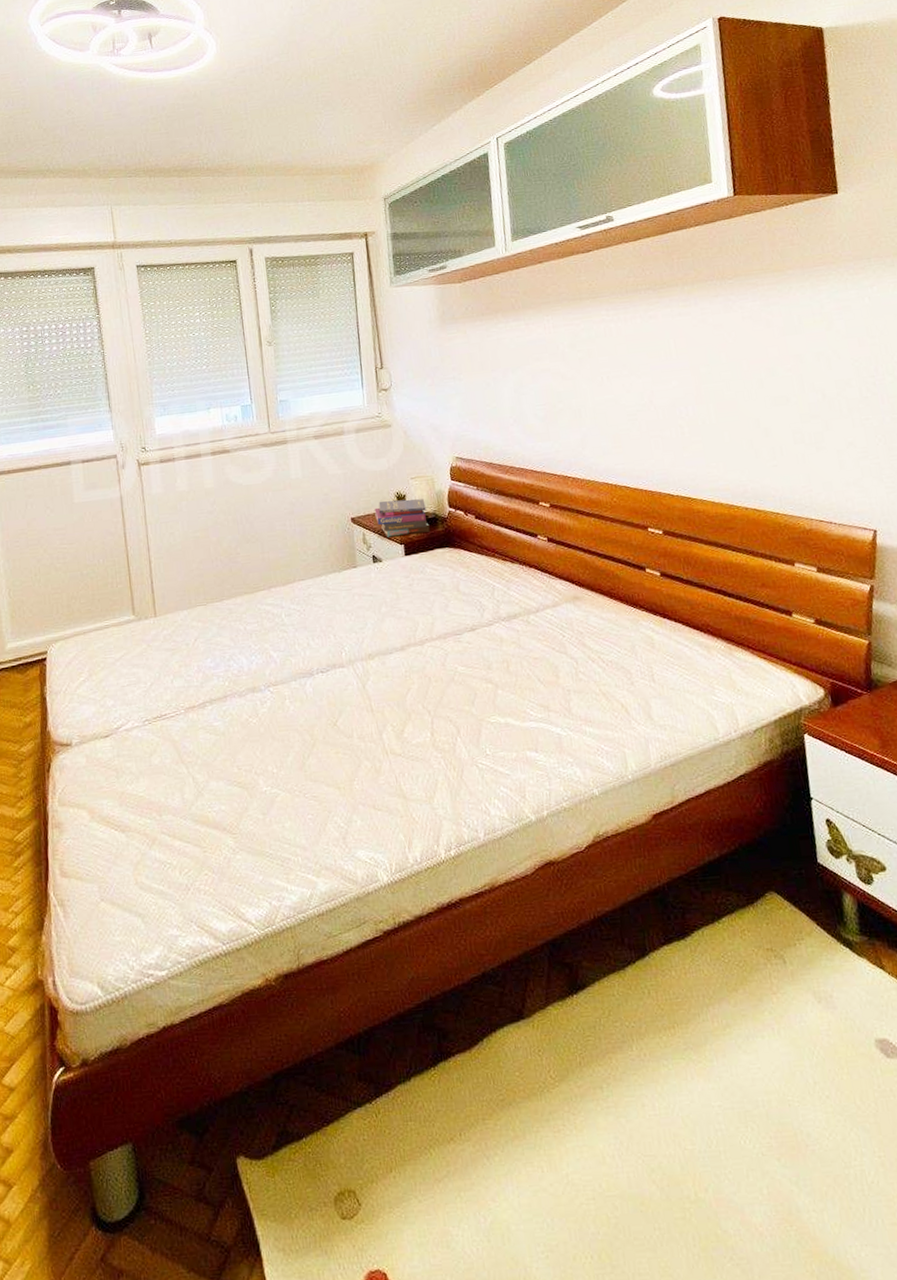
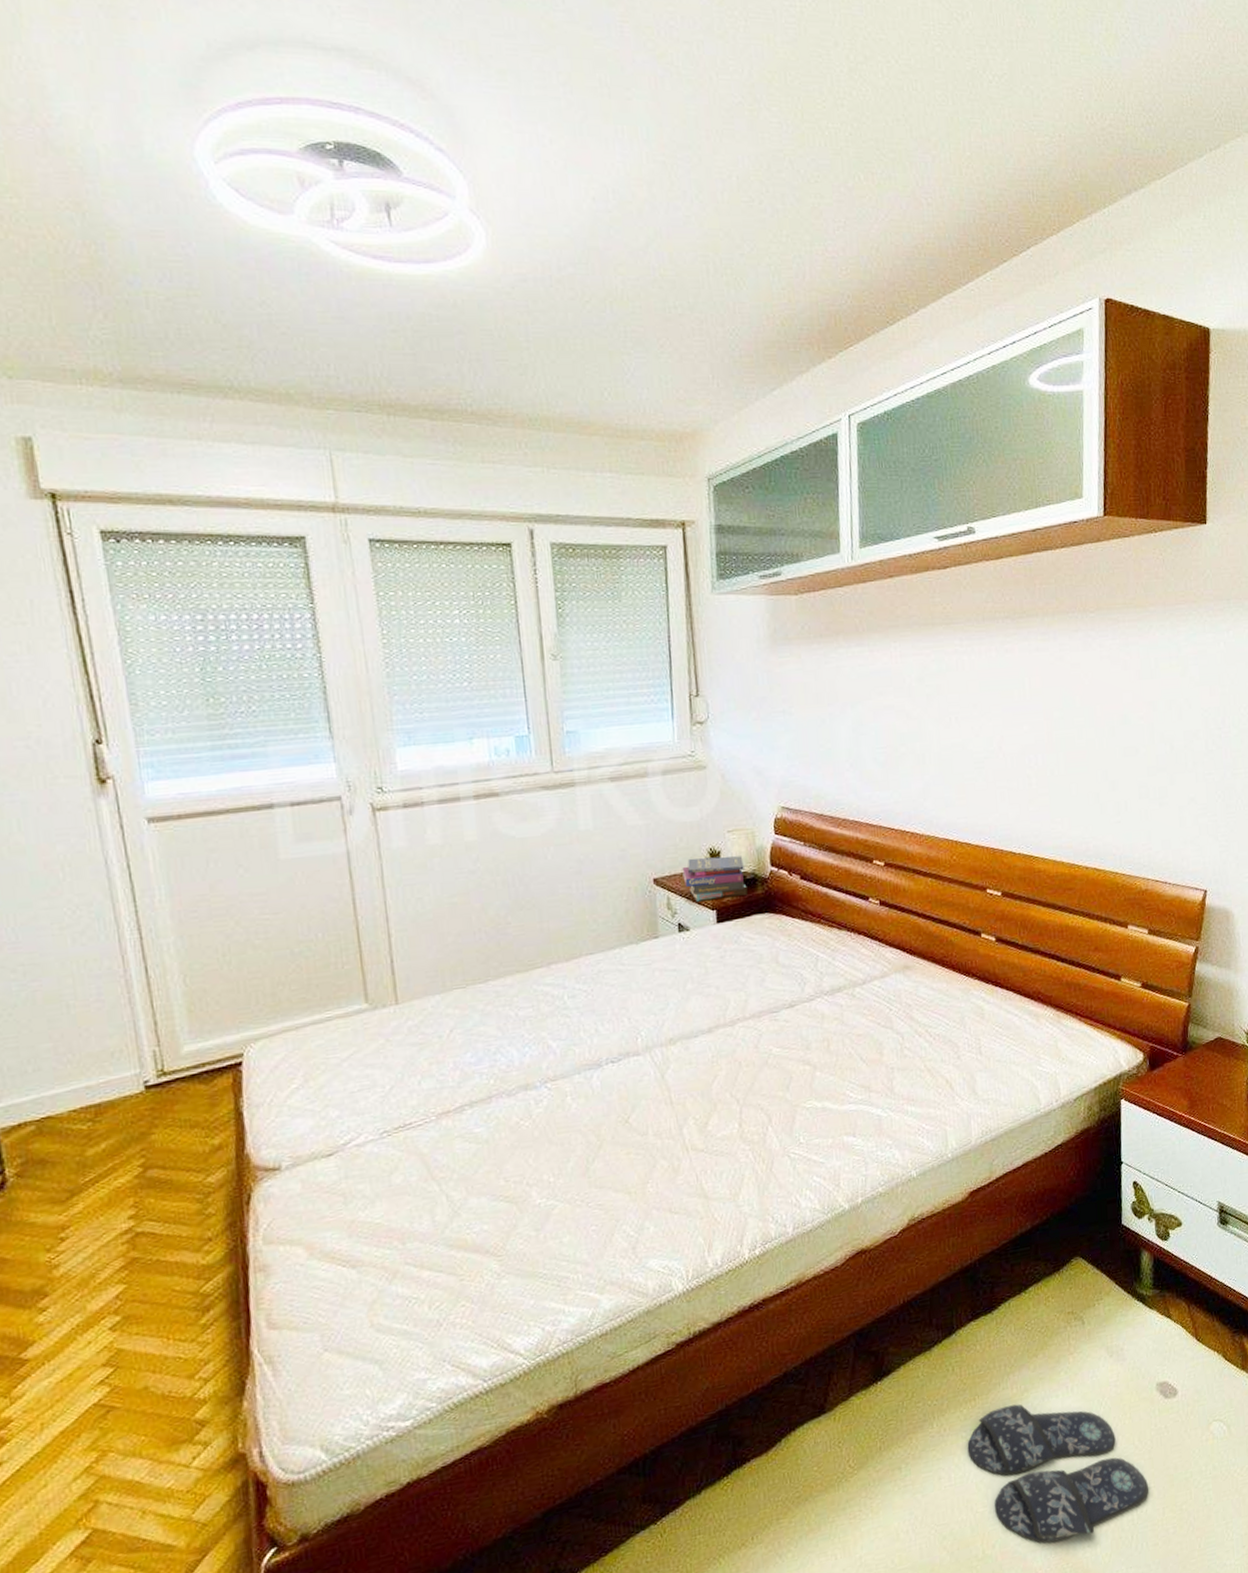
slippers: none [669,1039,879,1200] -> present [967,1404,1149,1544]

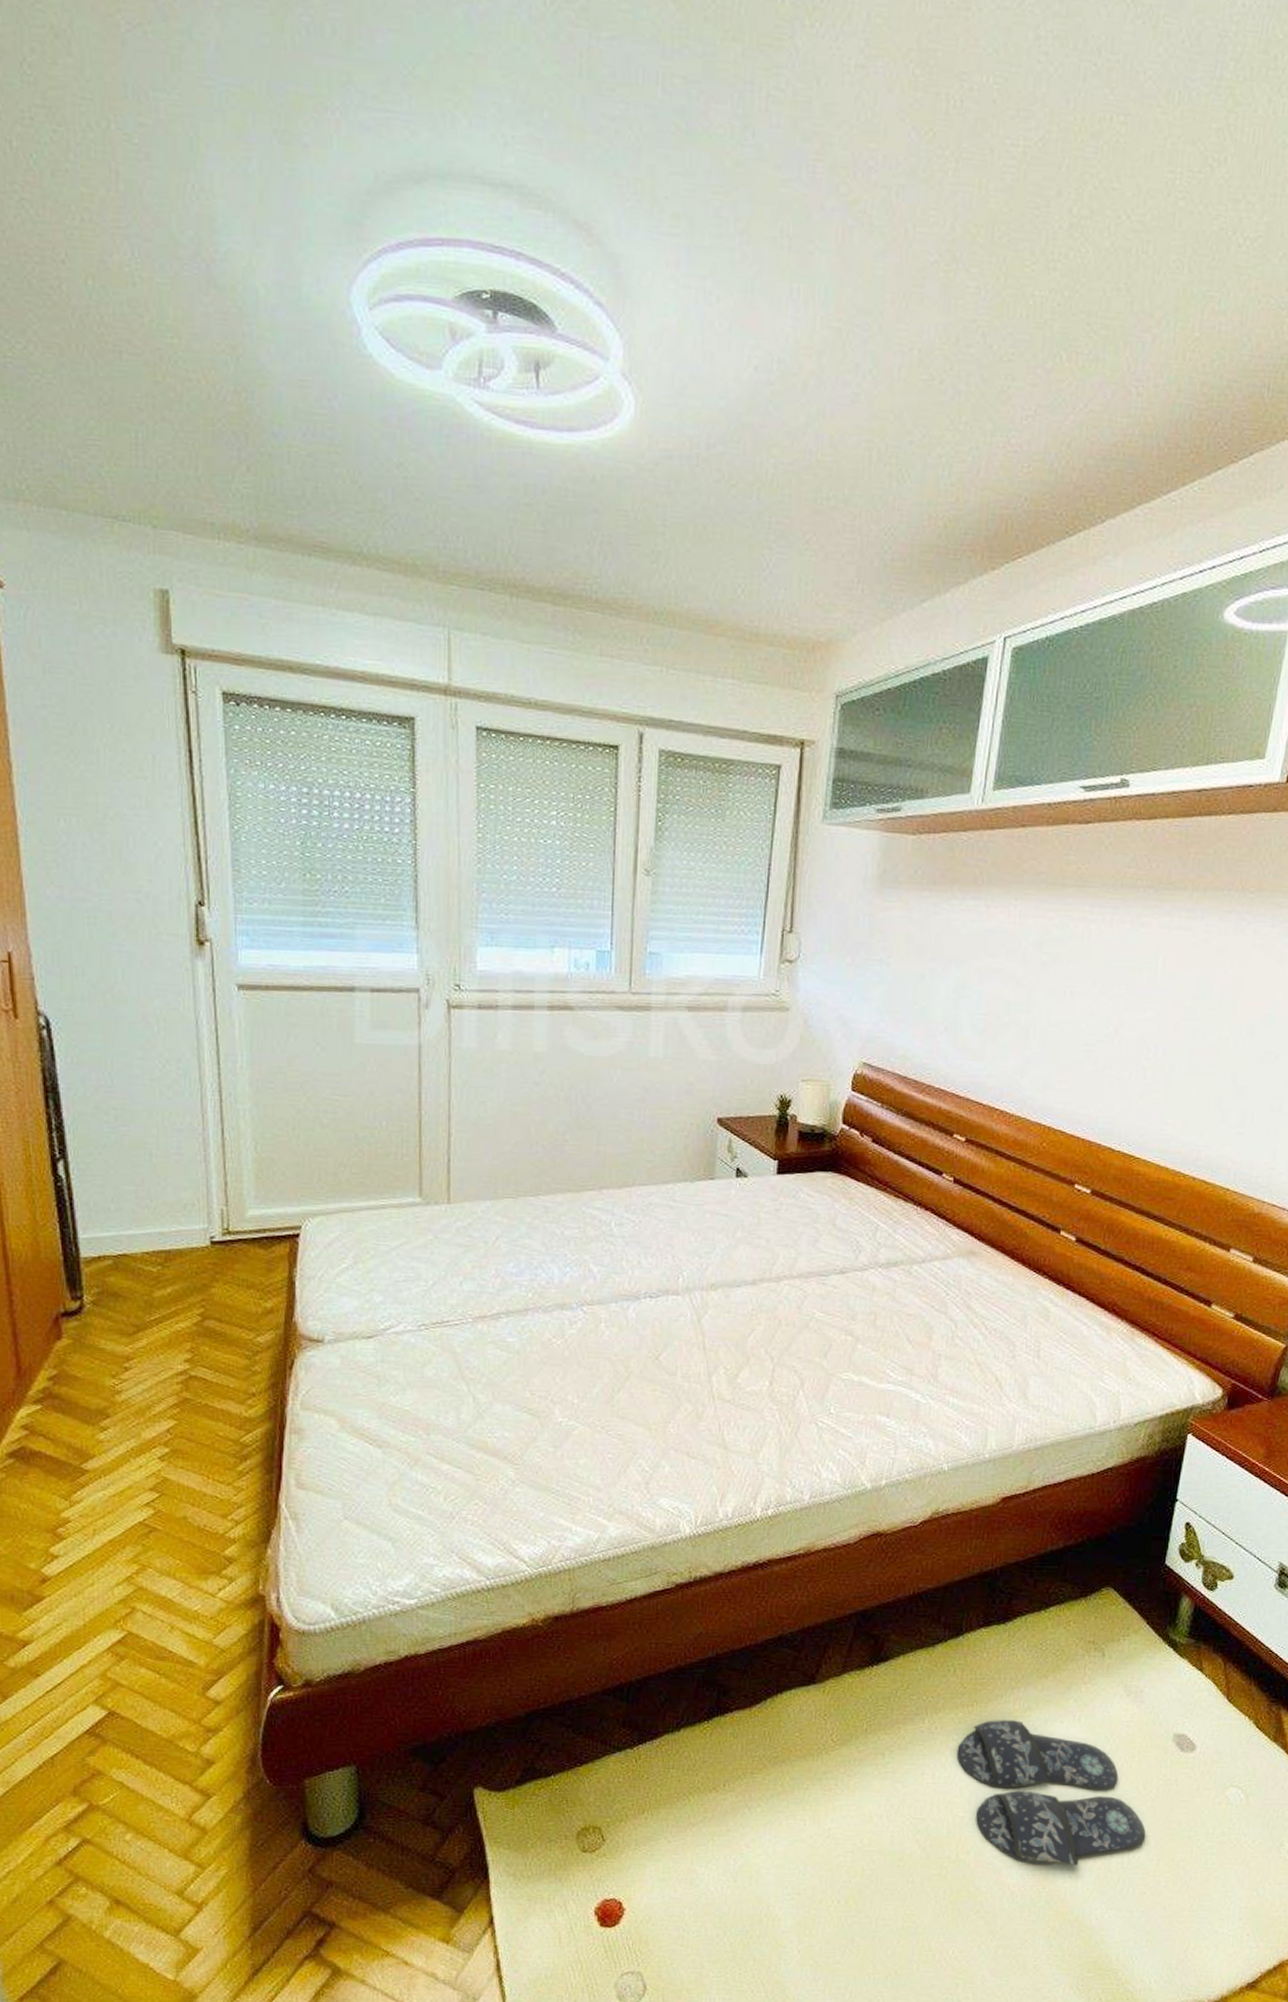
books: present [682,856,748,903] -> none [748,1102,814,1151]

